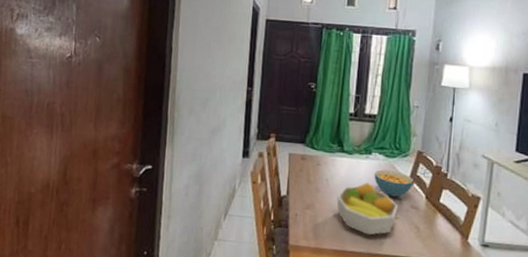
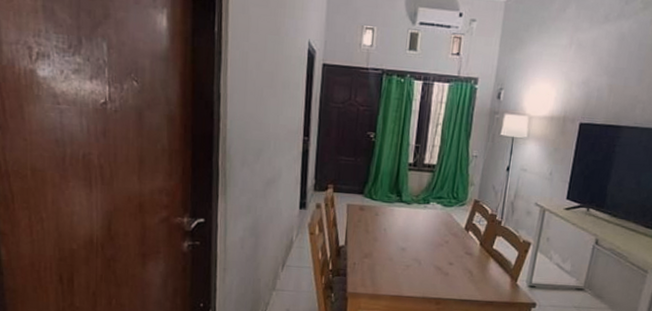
fruit bowl: present [337,182,398,236] -> none [394,231,453,281]
cereal bowl: present [374,169,413,197] -> none [431,218,469,244]

